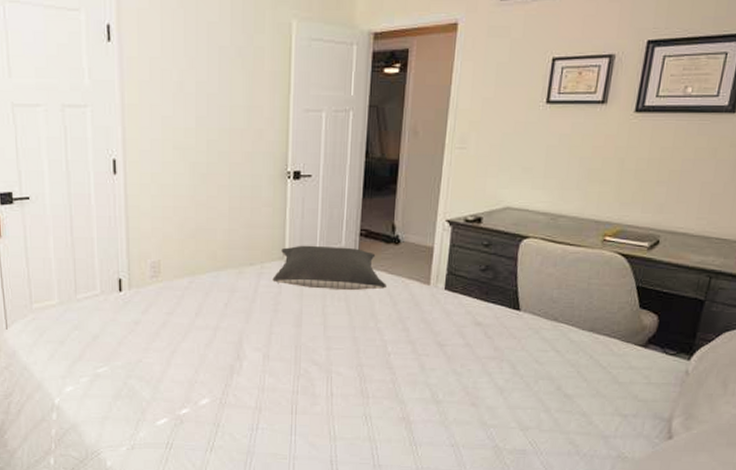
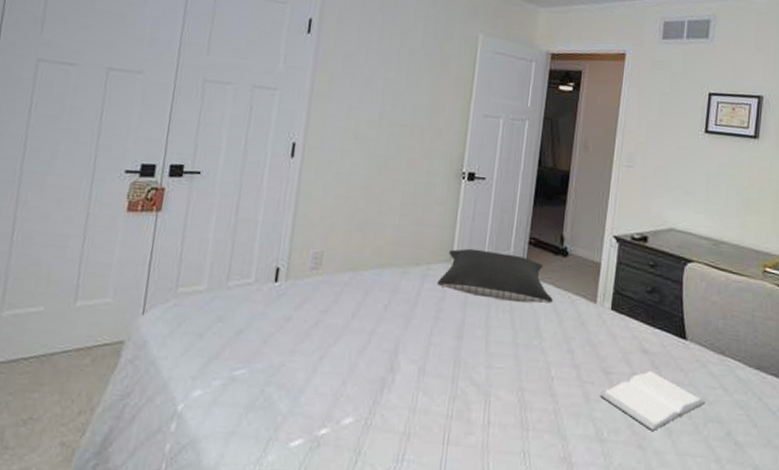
book: none [435,340,537,390] -> present [600,370,705,431]

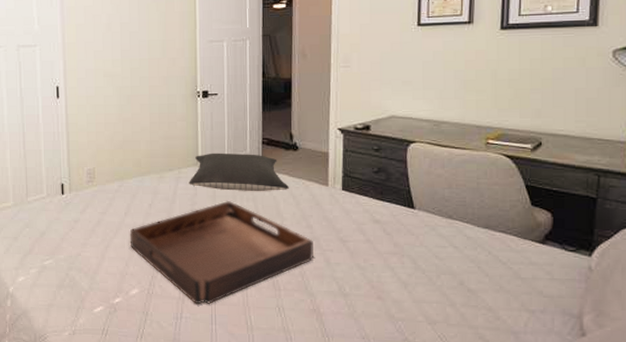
serving tray: none [352,309,573,444] -> present [129,200,313,305]
book: present [600,370,705,431] -> none [339,236,437,284]

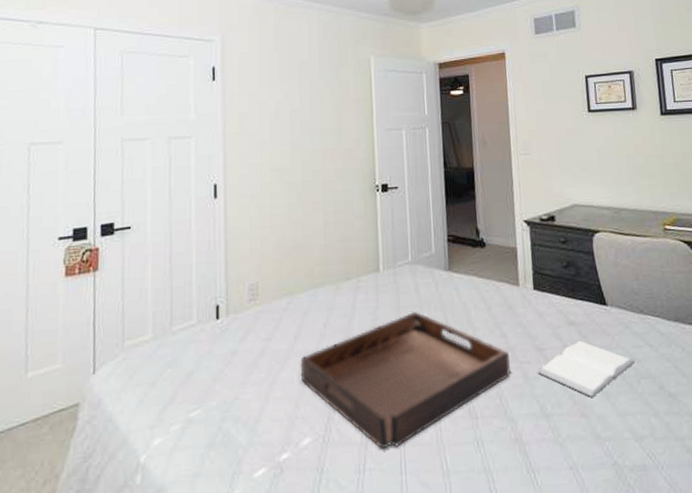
pillow: present [189,153,289,192] -> none [369,254,479,300]
book: none [339,236,437,284] -> present [538,340,635,397]

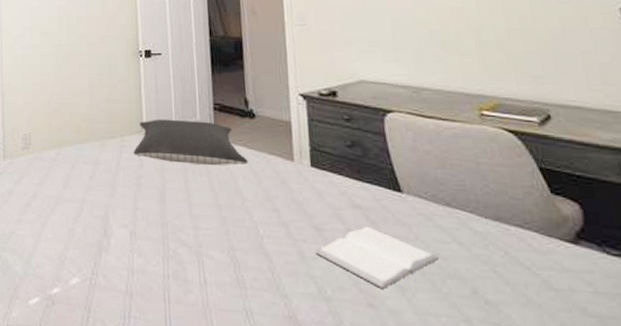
serving tray: present [300,311,511,450] -> none [68,174,284,302]
pillow: none [369,254,479,300] -> present [133,119,248,166]

